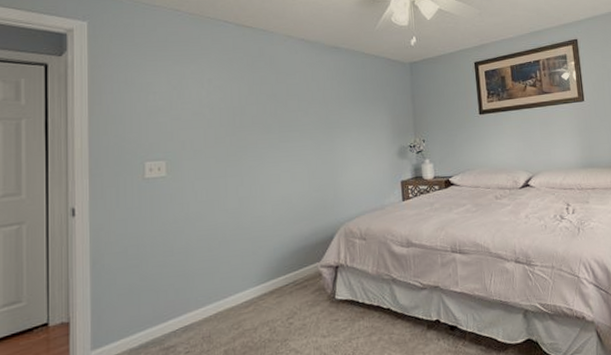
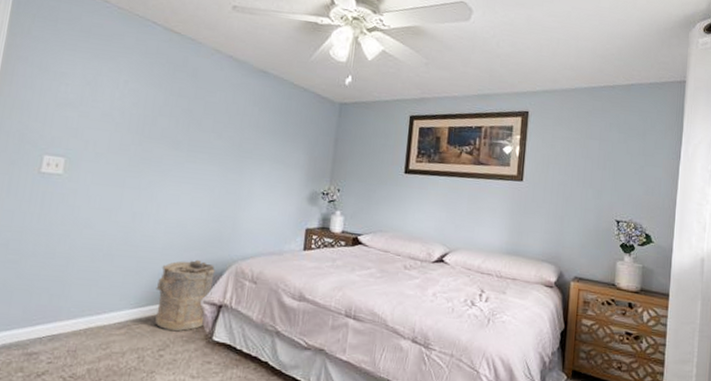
laundry hamper: none [274,229,327,299] -> present [155,259,215,332]

